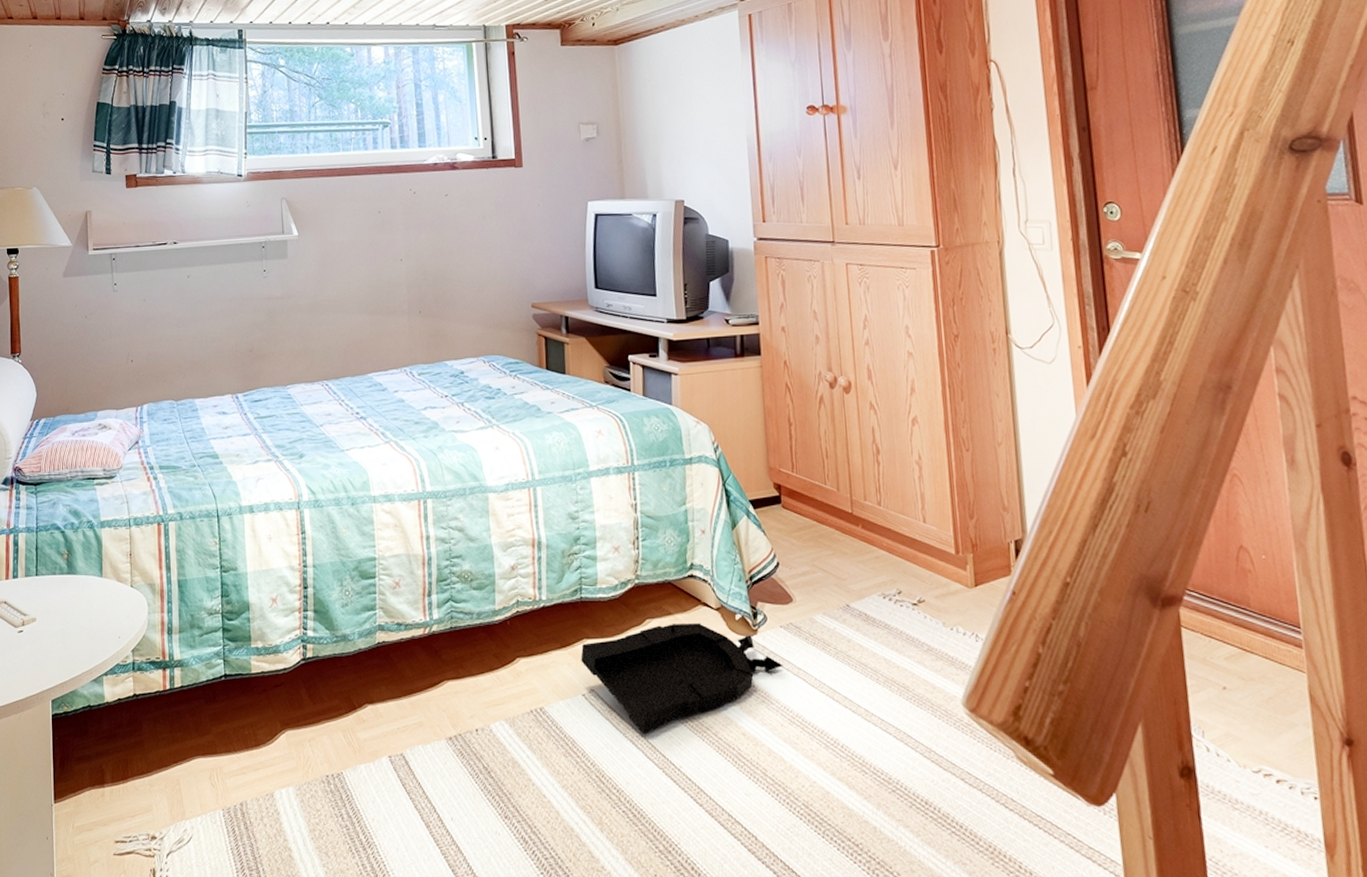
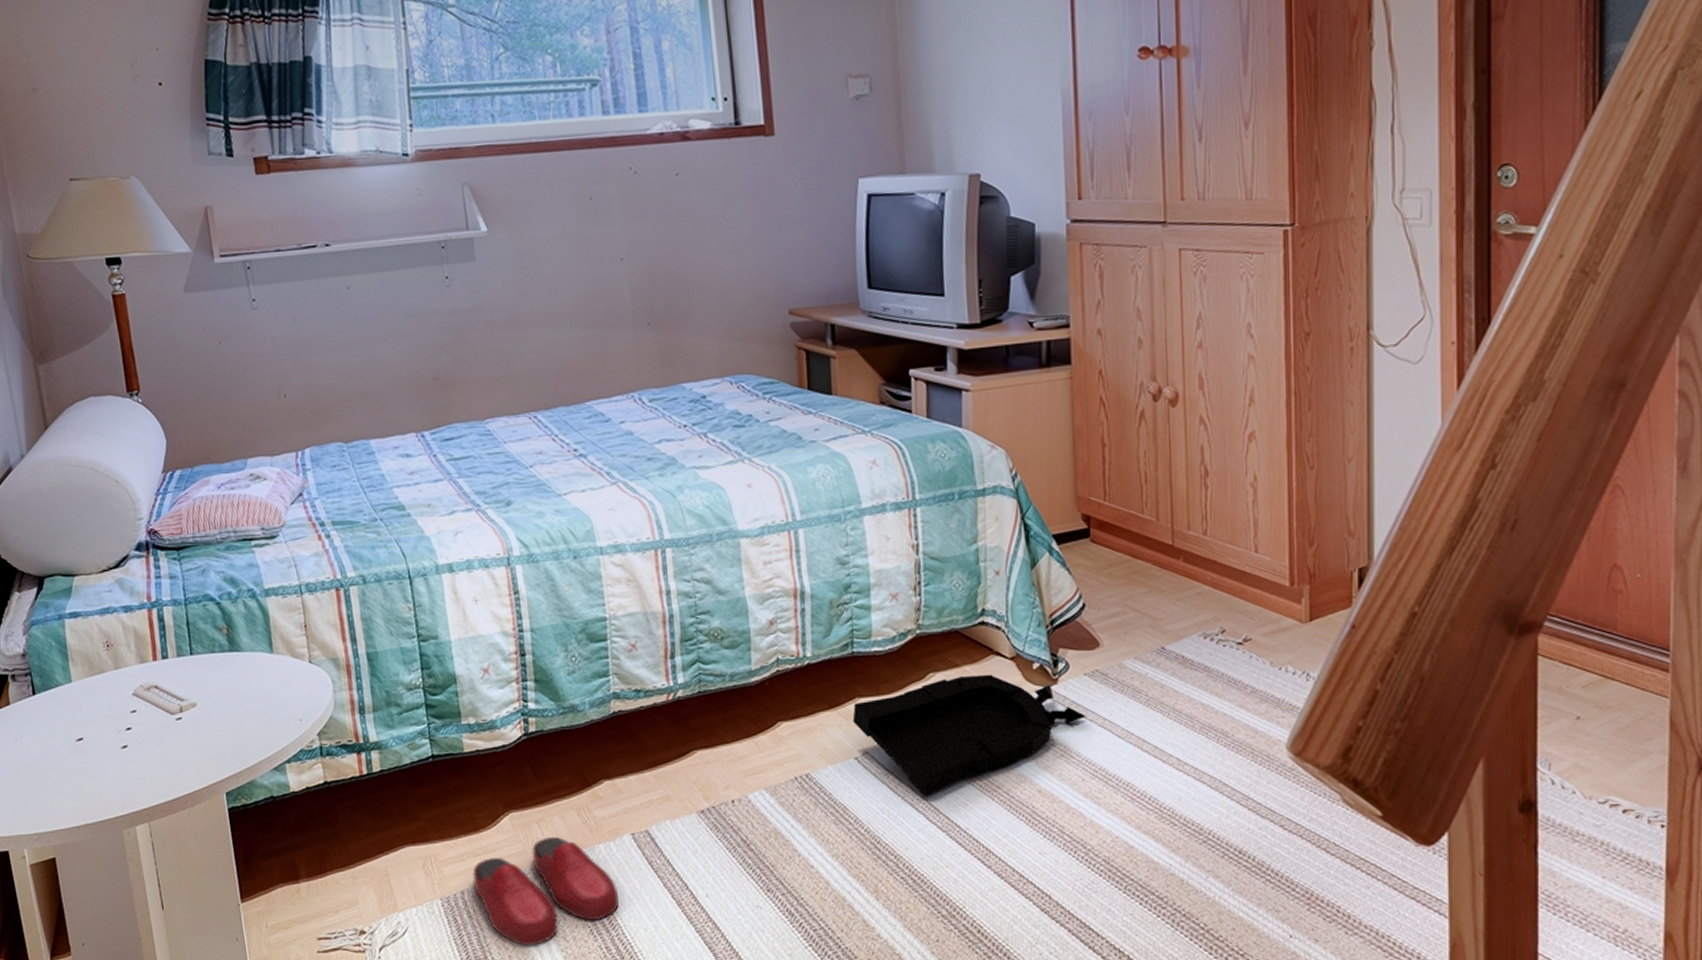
slippers: none [251,756,375,860] -> present [472,837,619,946]

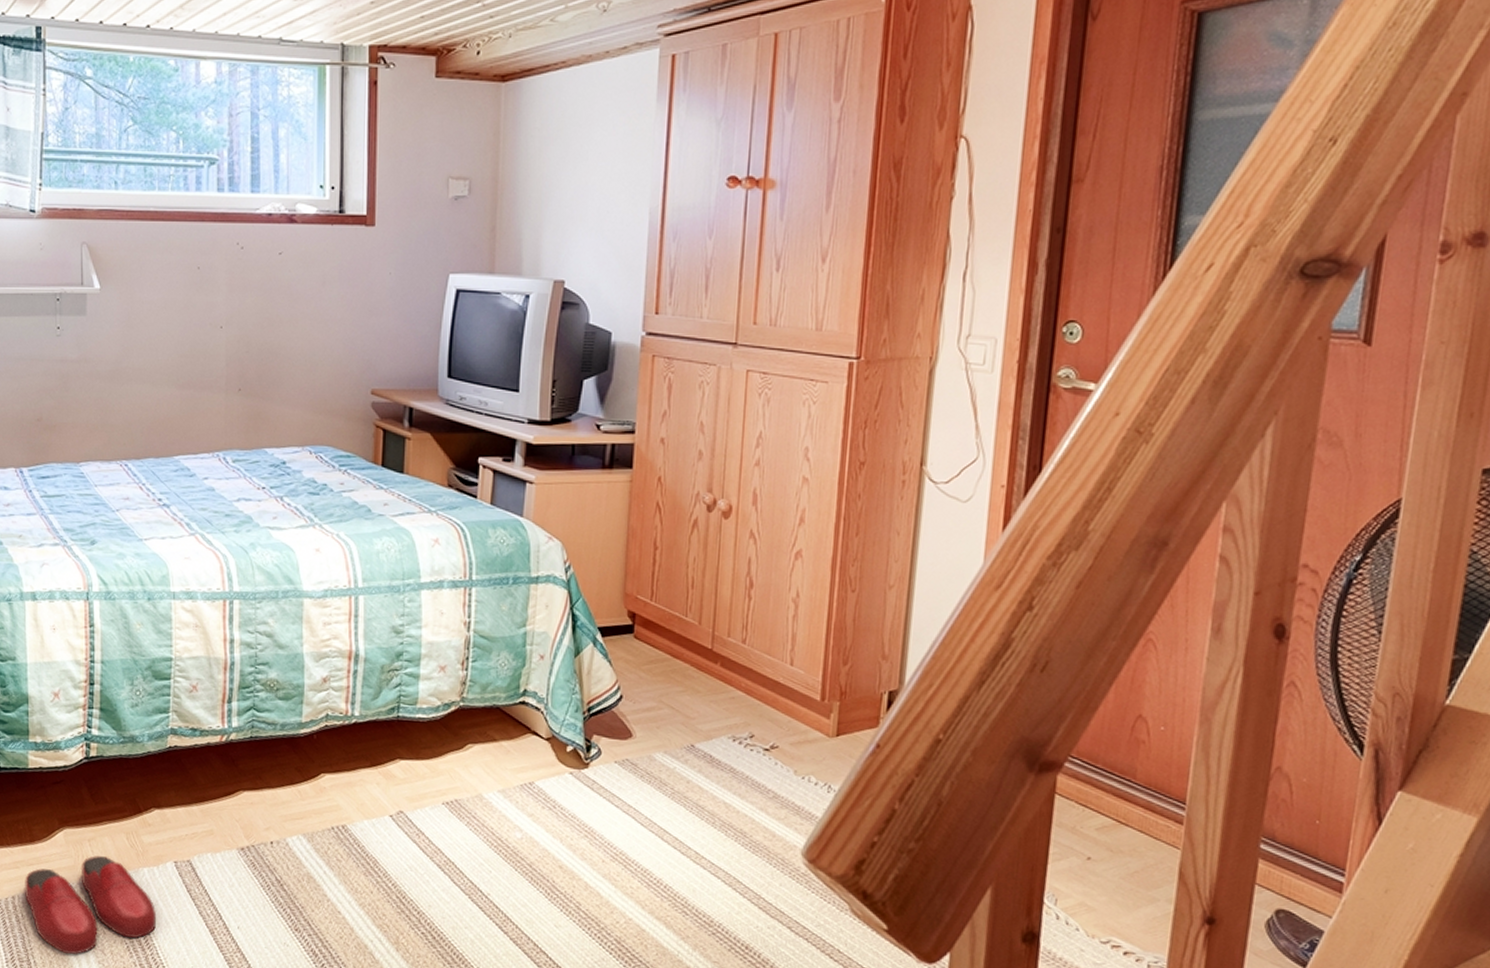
backpack: present [852,674,1087,797] -> none [391,750,613,860]

